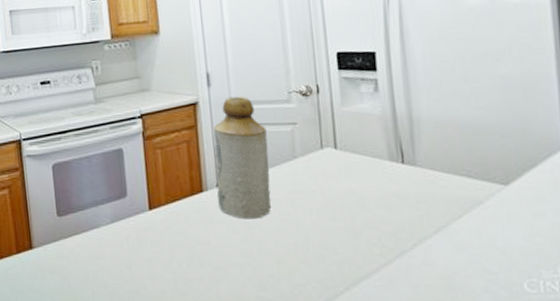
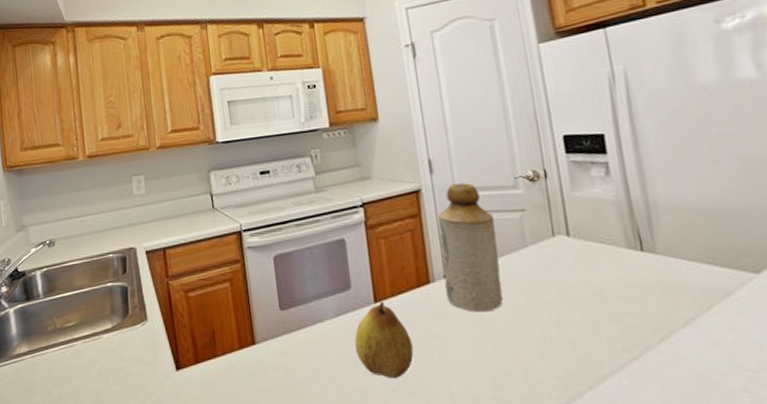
fruit: none [129,208,185,280] -> present [354,301,414,378]

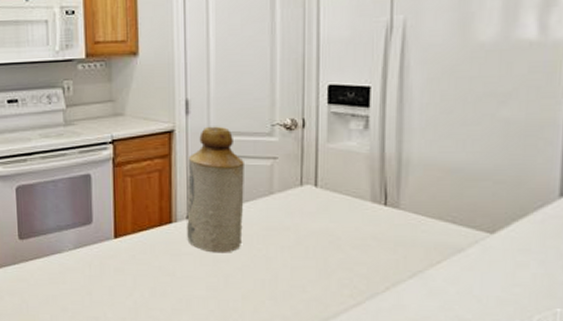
fruit: present [354,301,414,378] -> none [91,237,148,308]

